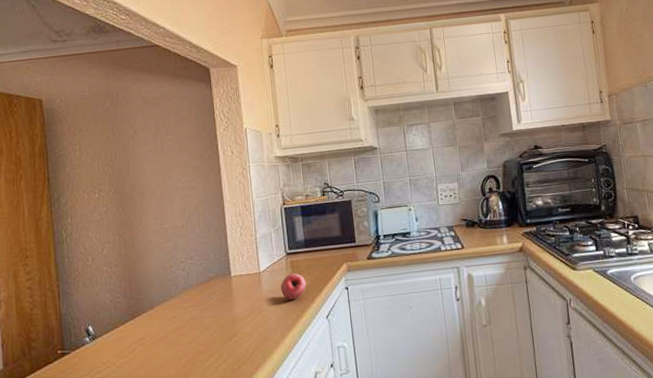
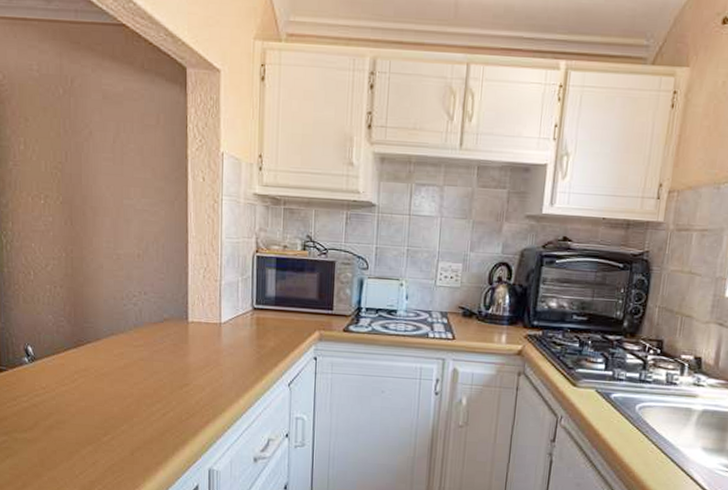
fruit: present [281,273,307,300] -> none [242,331,271,360]

